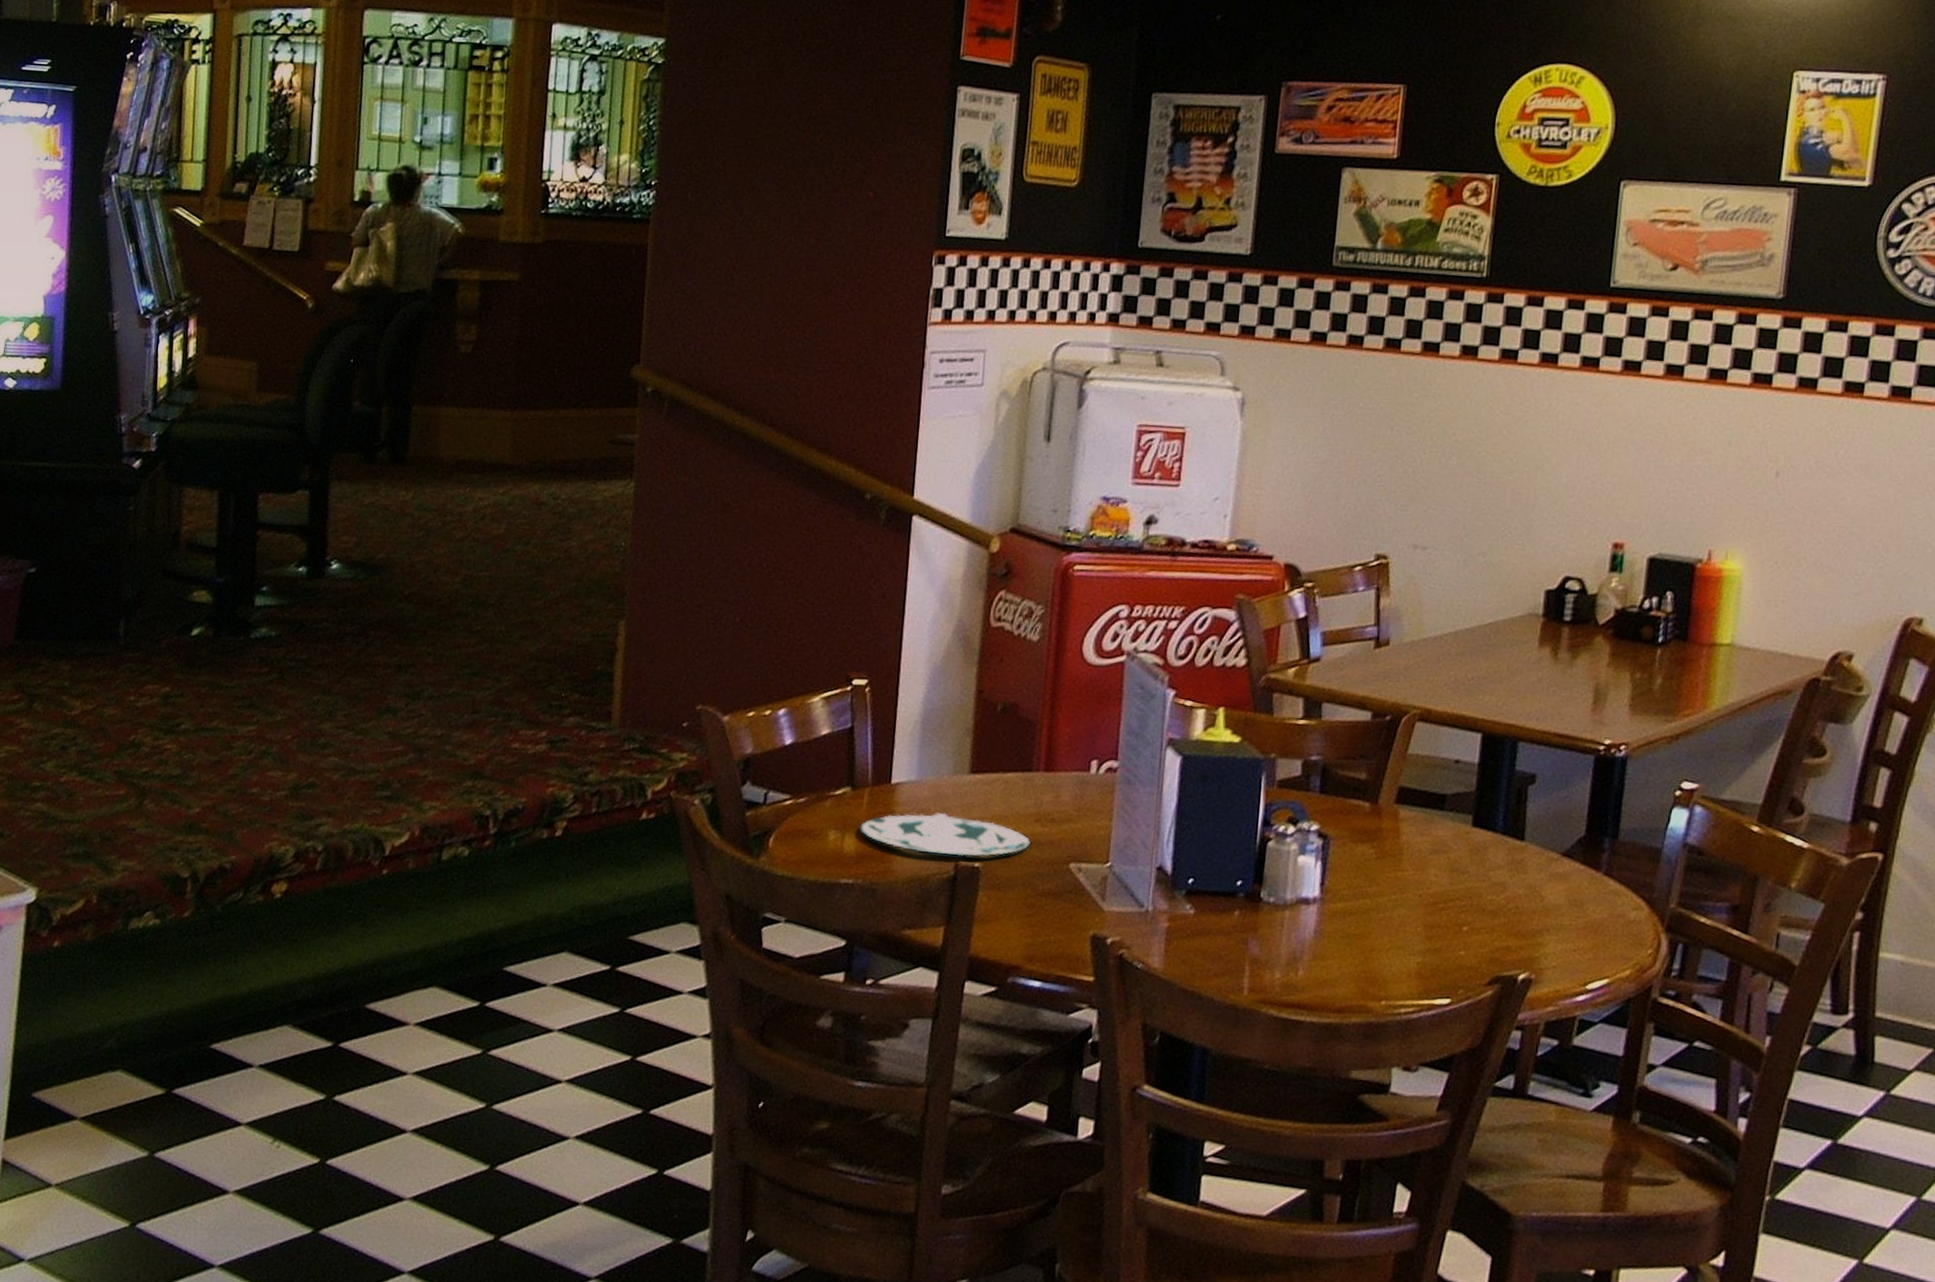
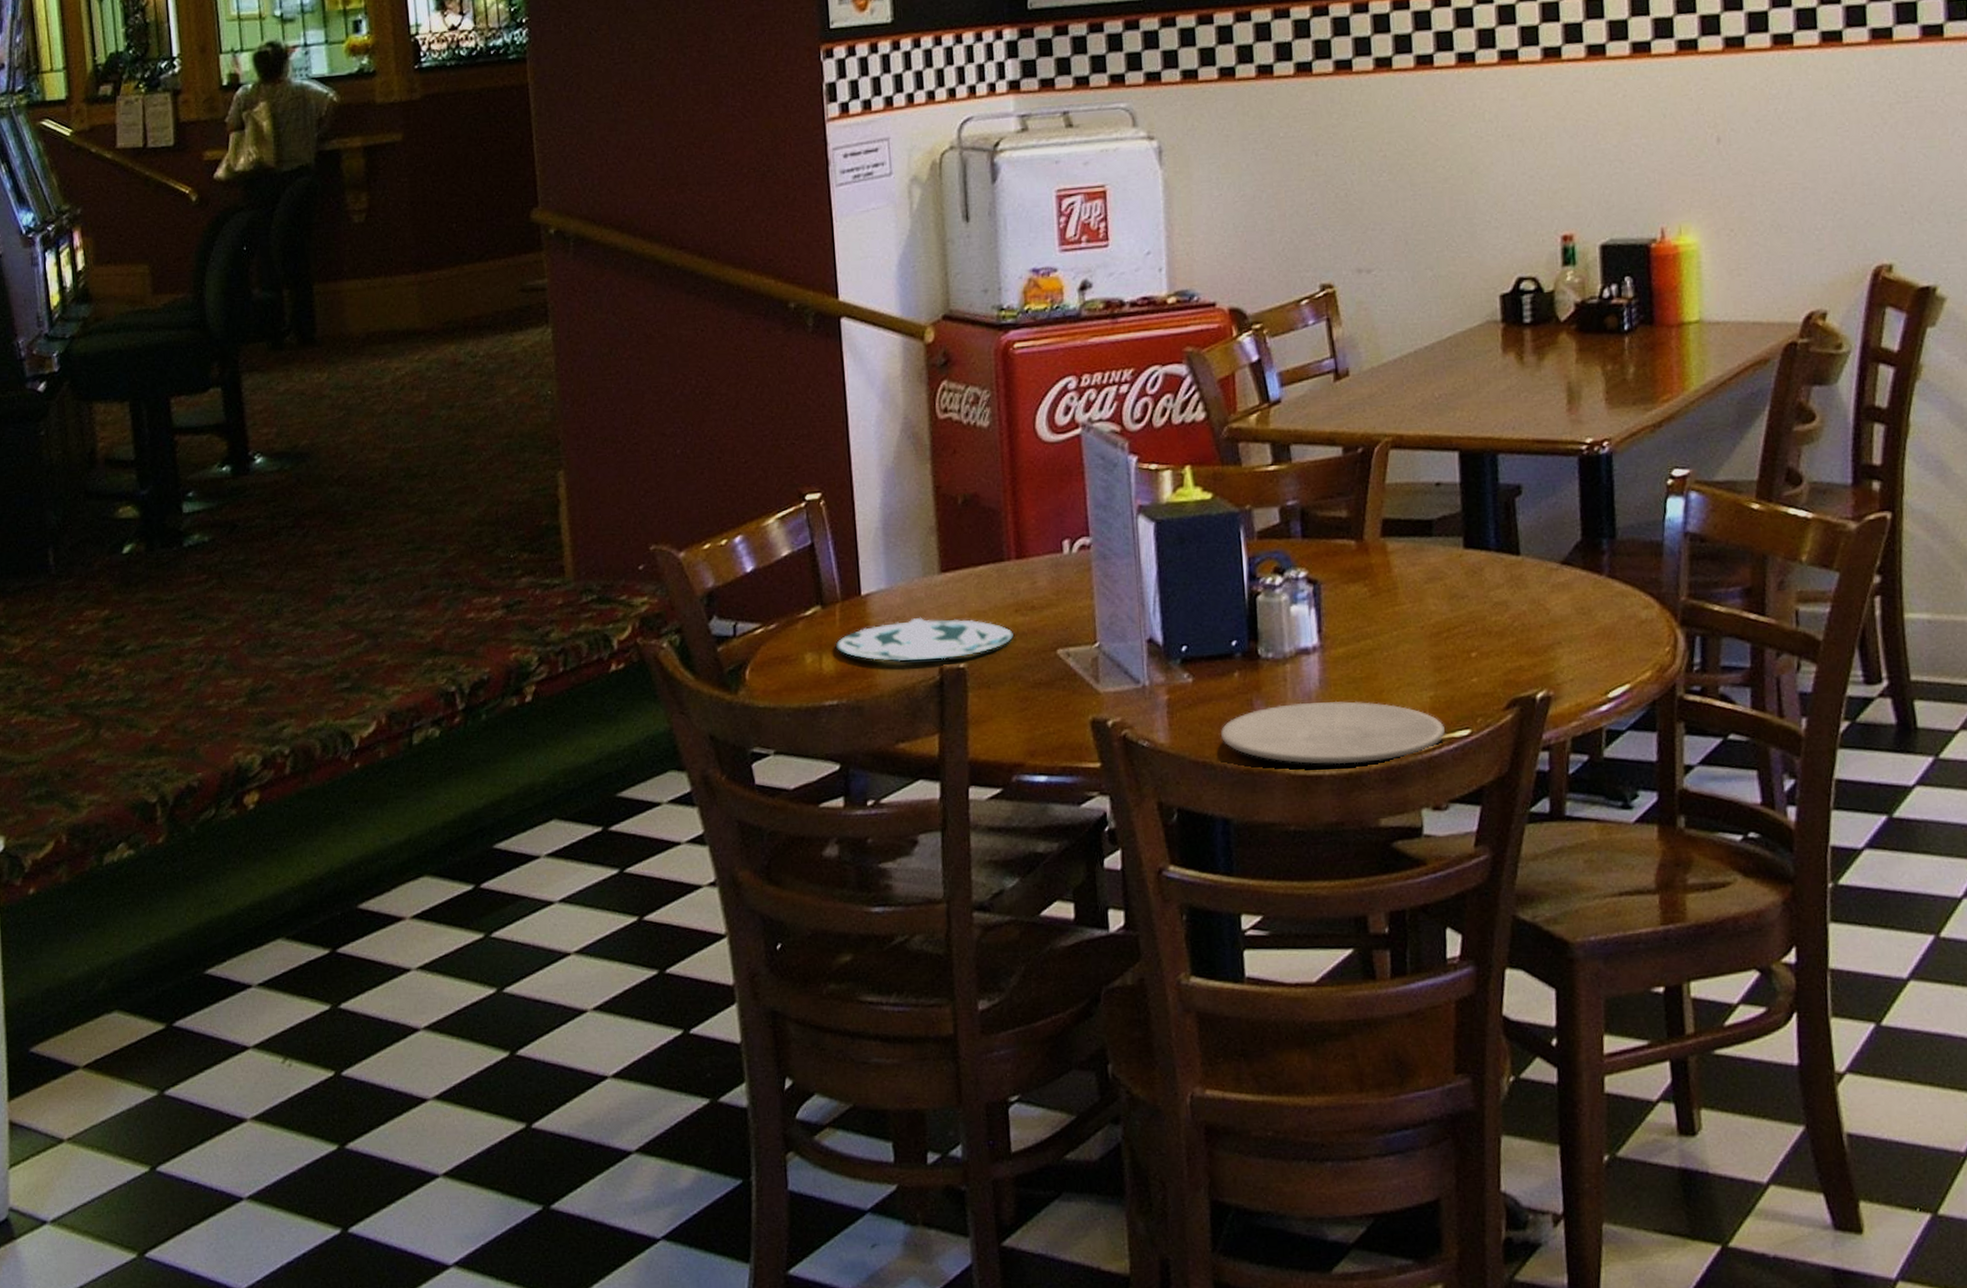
plate: none [1213,948,1427,1017] -> present [1221,701,1446,765]

